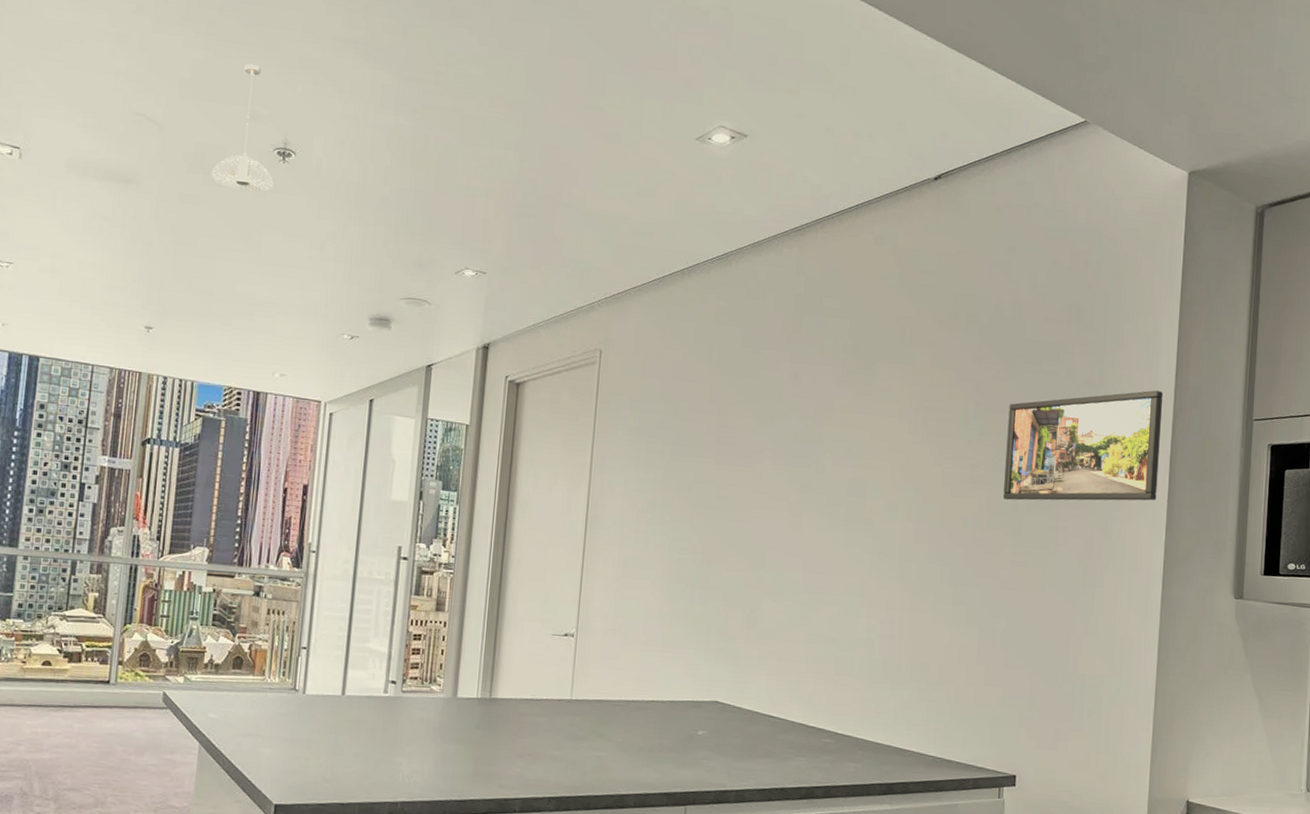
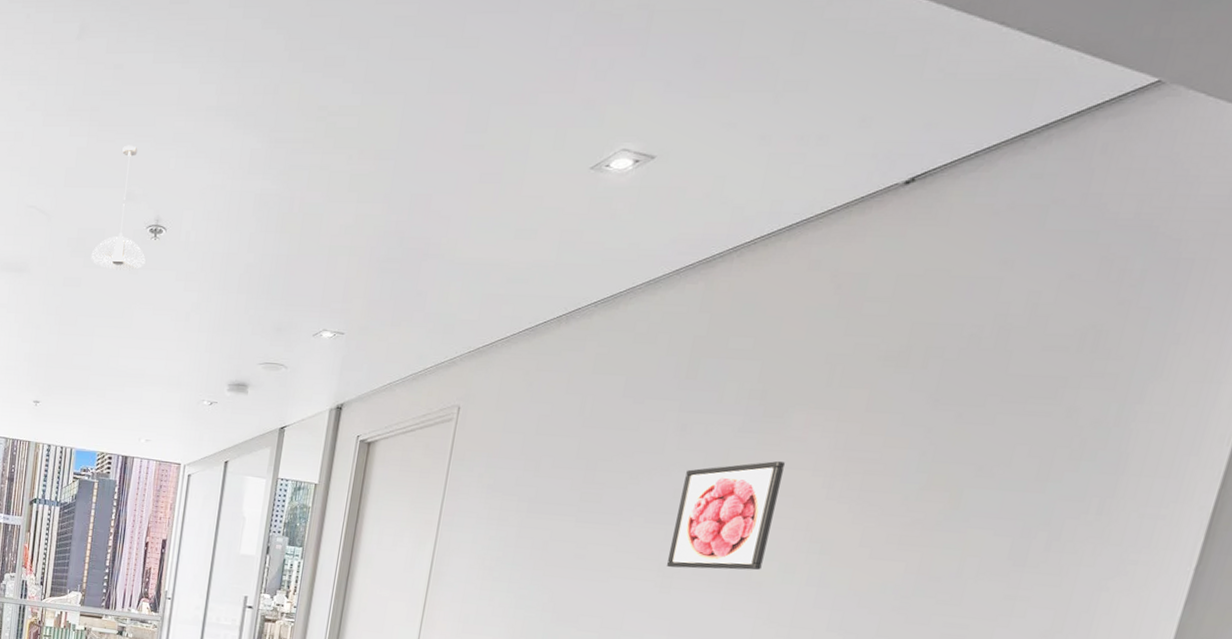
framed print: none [795,408,879,508] -> present [666,460,786,571]
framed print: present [1003,390,1164,501] -> none [942,431,1218,569]

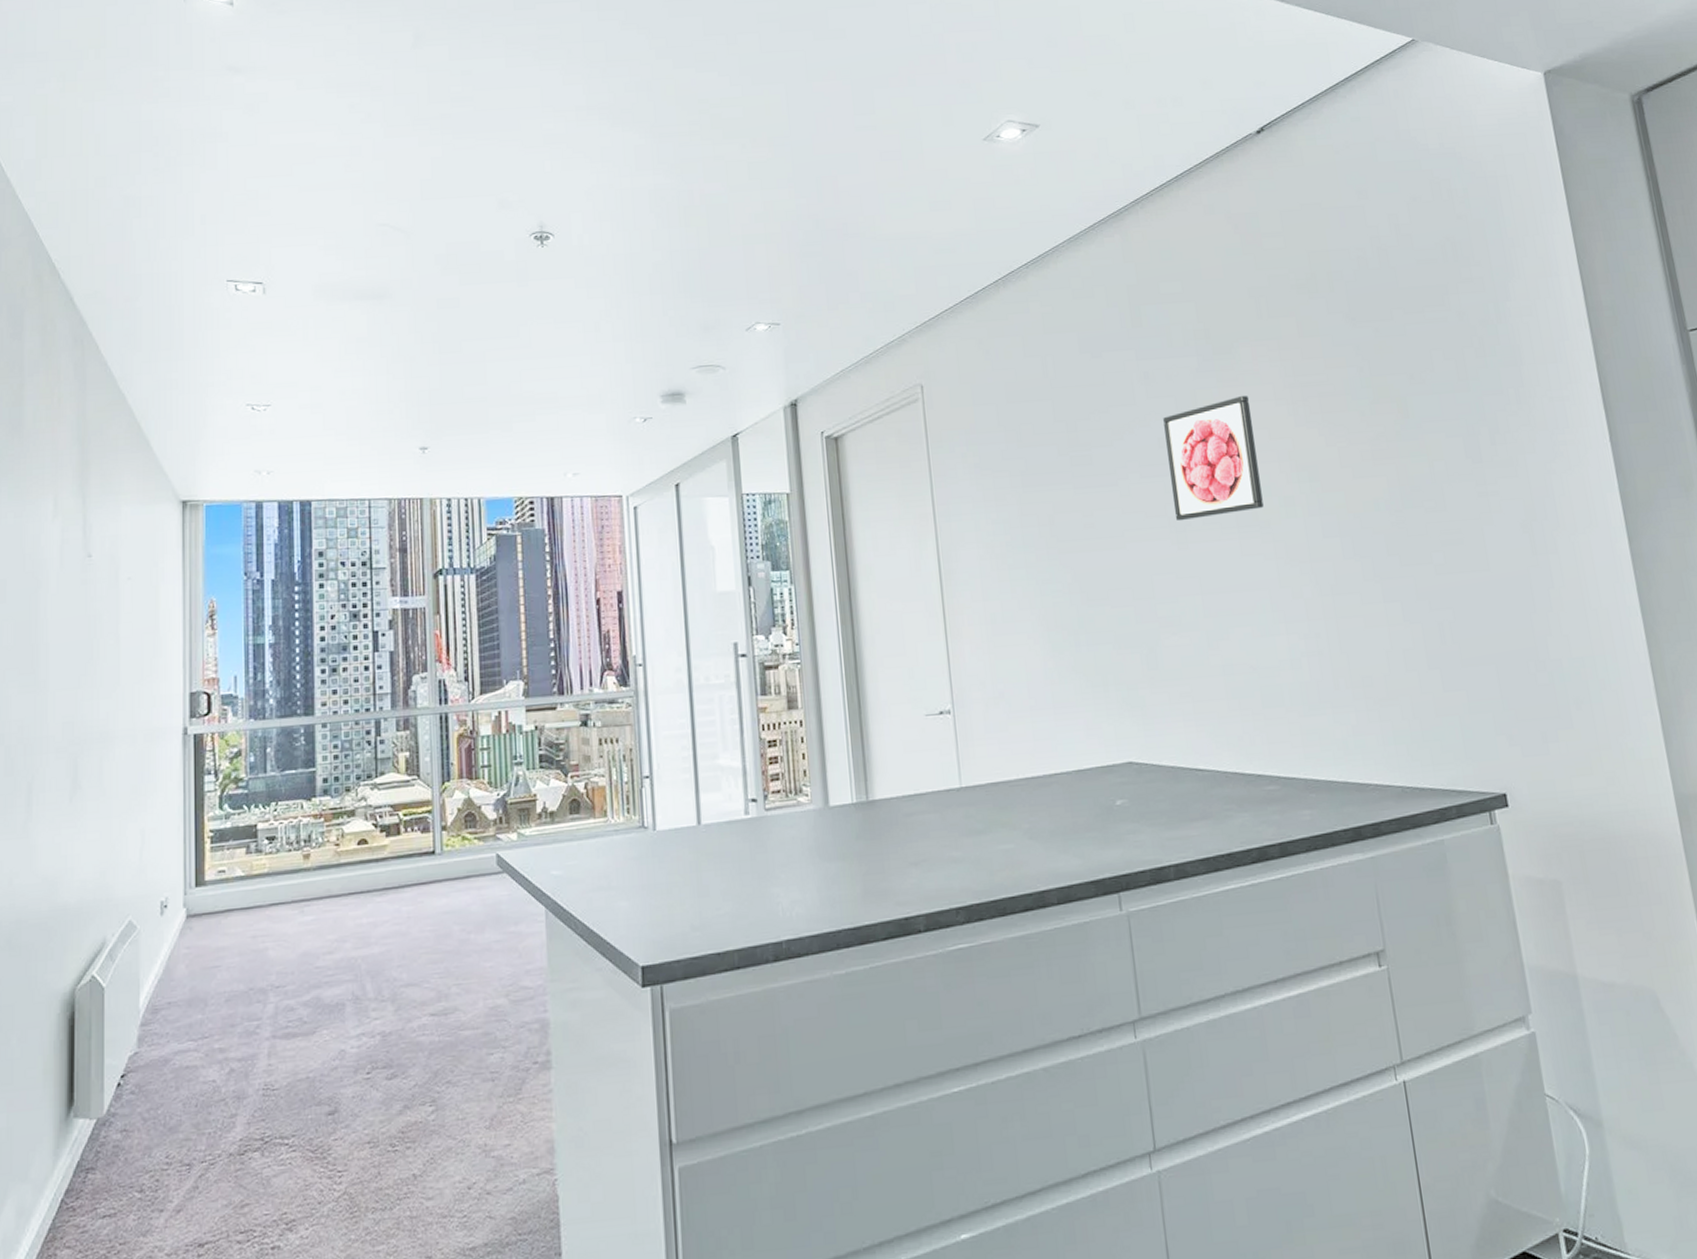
pendant light: present [91,145,146,271] -> none [467,150,535,284]

